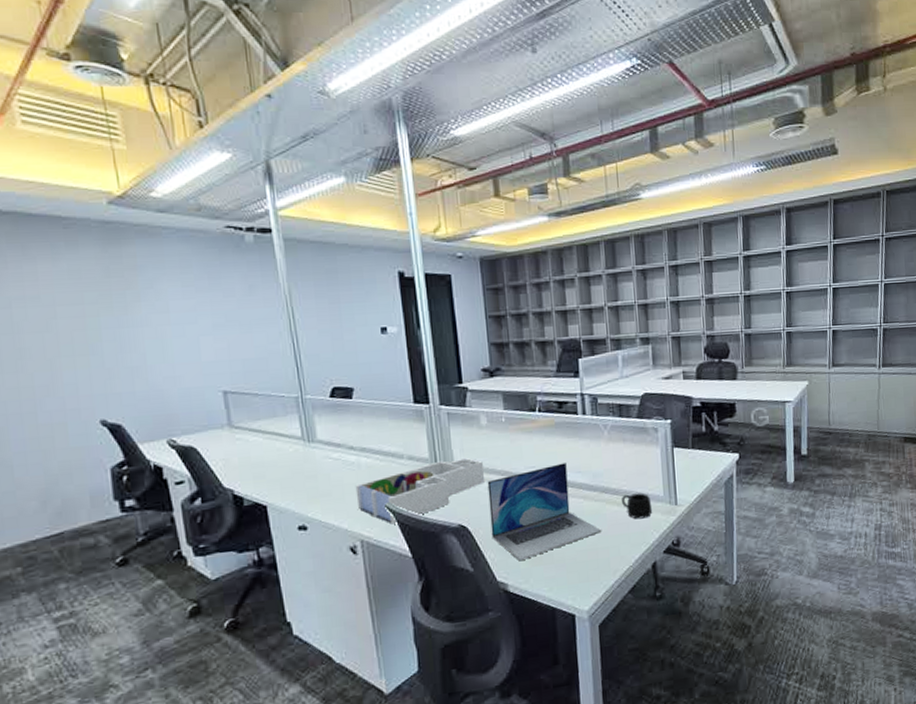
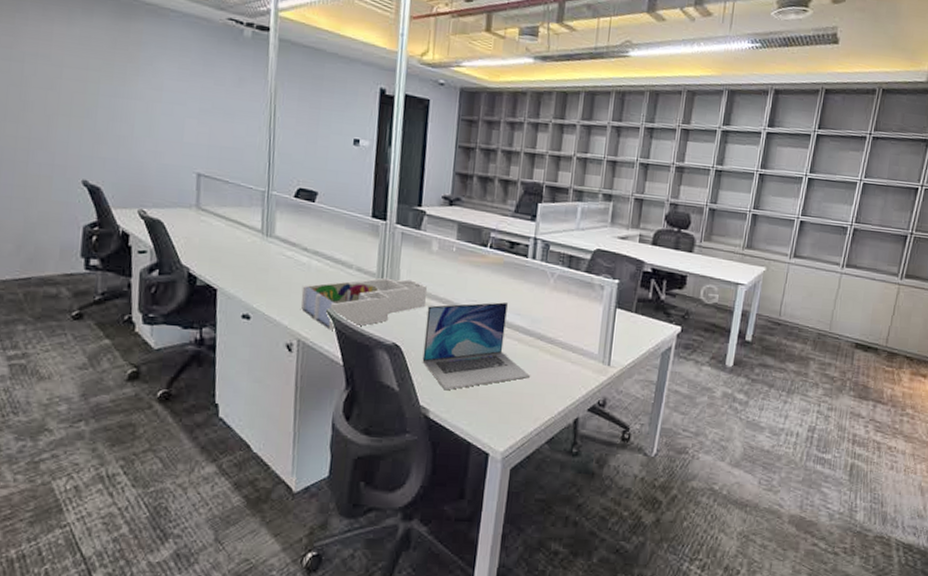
mug: present [622,493,653,519] -> none [555,345,585,373]

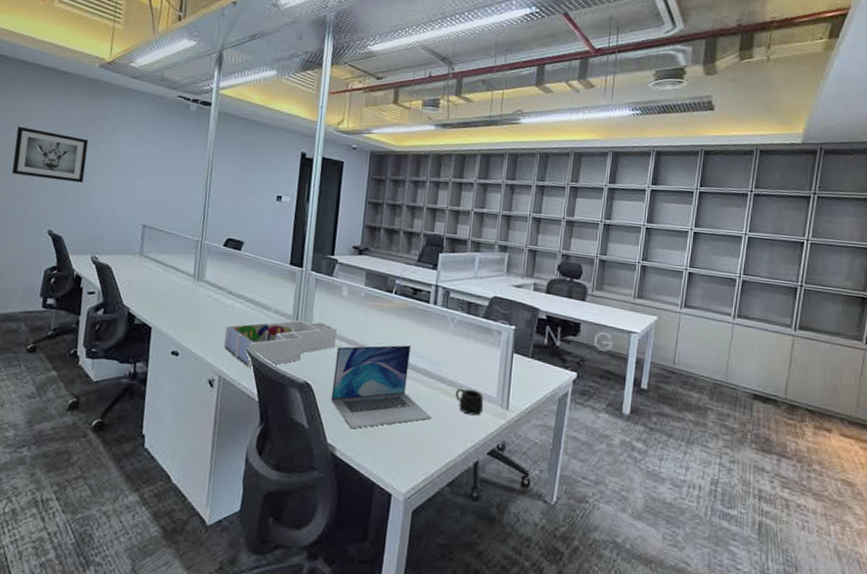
wall art: none [28,53,122,124] -> present [11,126,89,183]
mug: none [555,345,585,373] -> present [455,388,484,416]

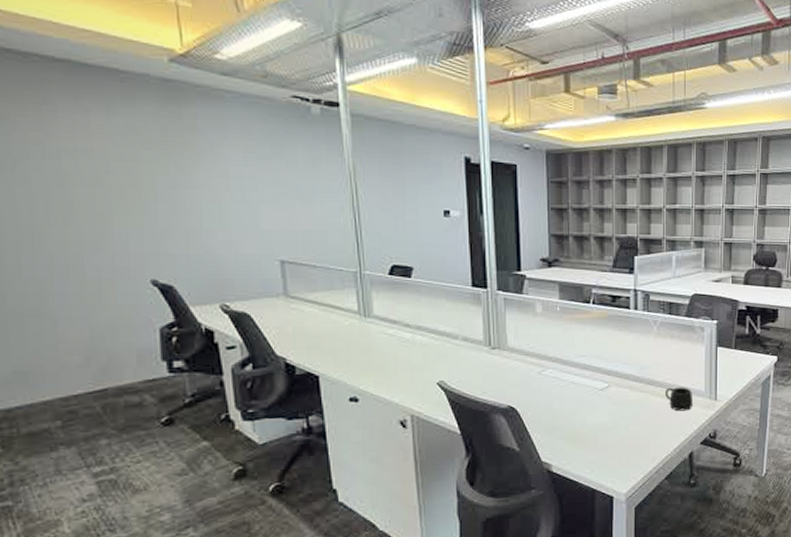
wall art: present [11,126,89,183] -> none [67,148,186,217]
desk organizer: present [223,320,337,368] -> none [409,342,535,402]
laptop: present [331,345,432,429] -> none [538,354,645,444]

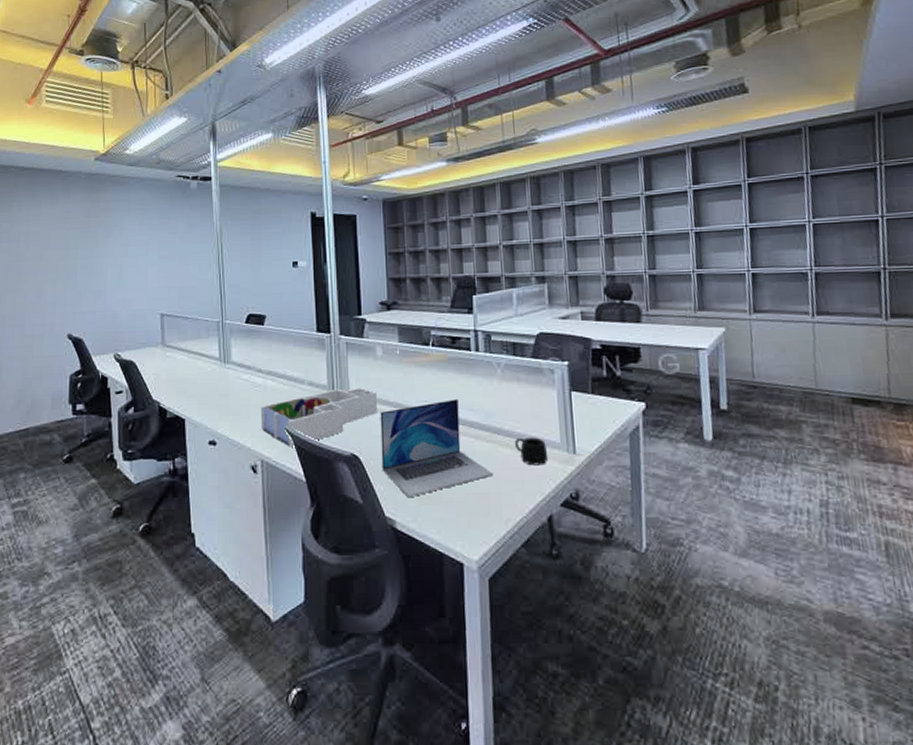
desk organizer: none [409,342,535,402] -> present [260,386,377,447]
laptop: none [538,354,645,444] -> present [380,399,494,498]

